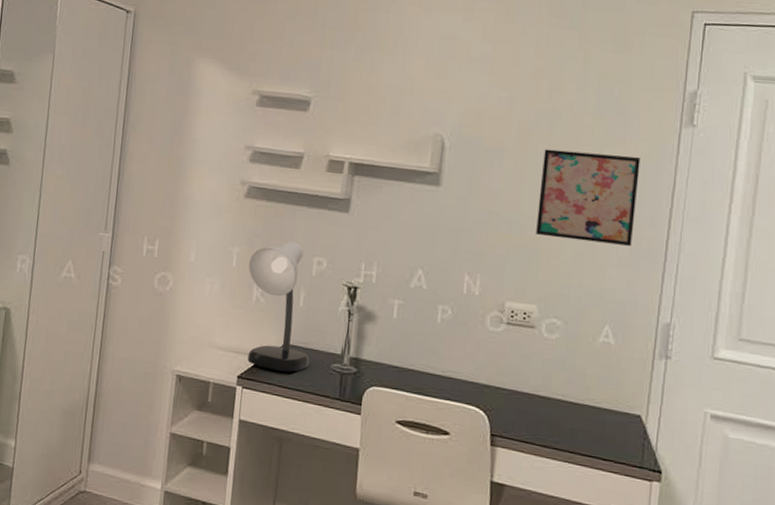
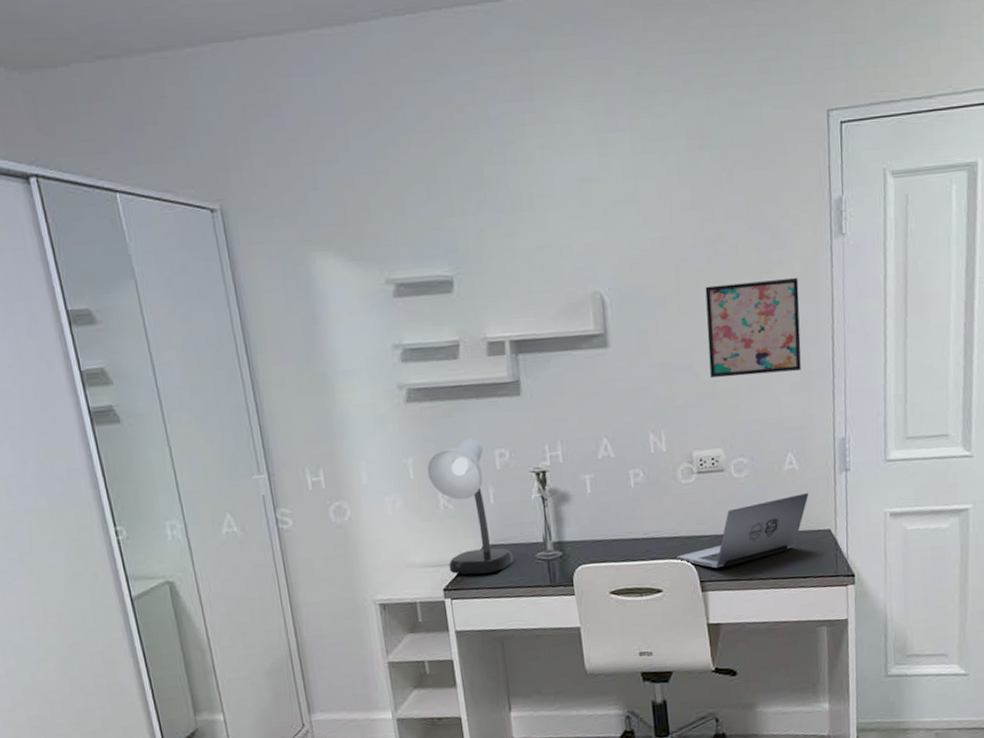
laptop: none [470,368,622,427] -> present [676,493,809,569]

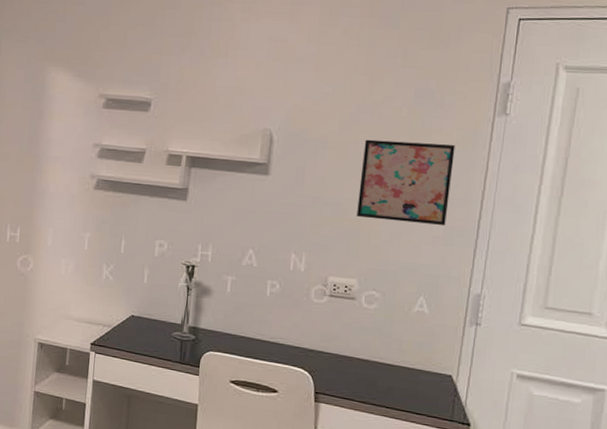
desk lamp: present [427,438,514,575] -> none [98,227,153,340]
laptop: present [676,493,809,569] -> none [296,334,435,386]

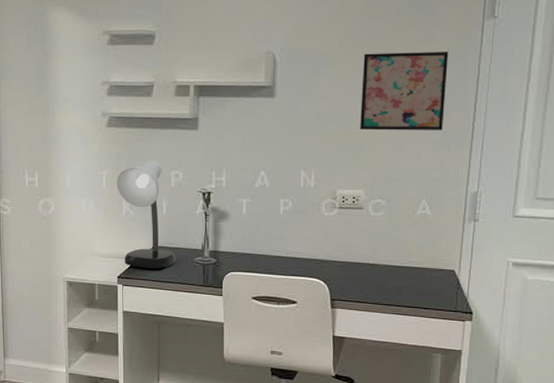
desk lamp: none [98,227,153,340] -> present [116,160,176,269]

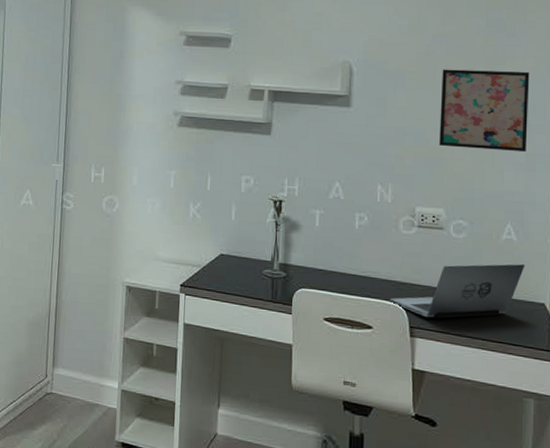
desk lamp: present [116,160,176,269] -> none [184,163,243,280]
laptop: none [312,236,438,290] -> present [389,264,525,319]

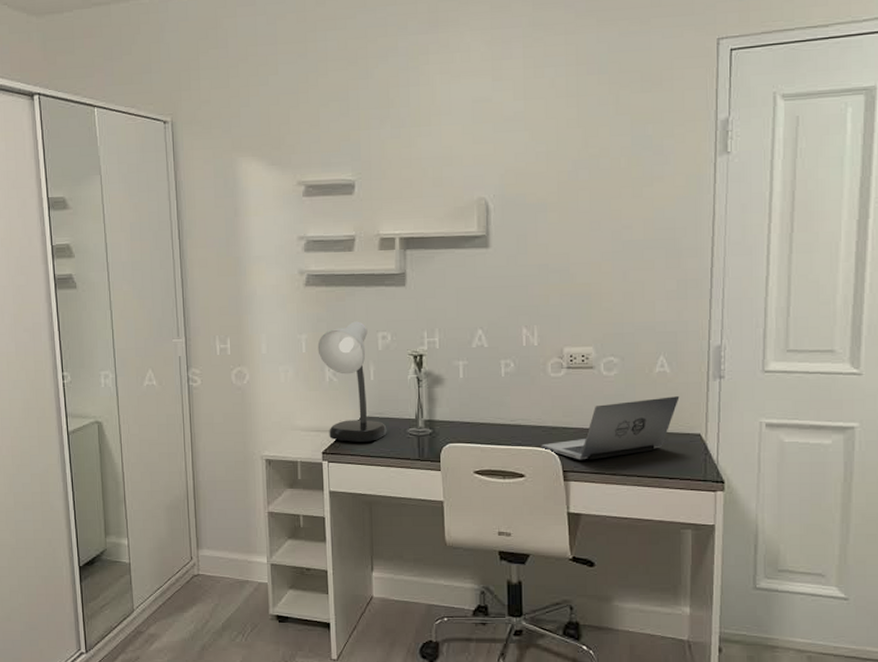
desk lamp: none [184,163,243,280] -> present [317,321,387,443]
wall art: present [439,69,530,153] -> none [585,192,680,281]

